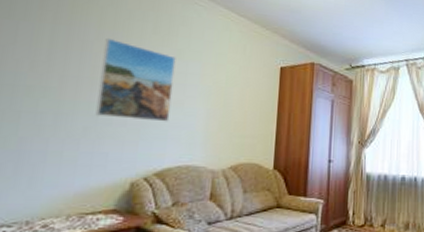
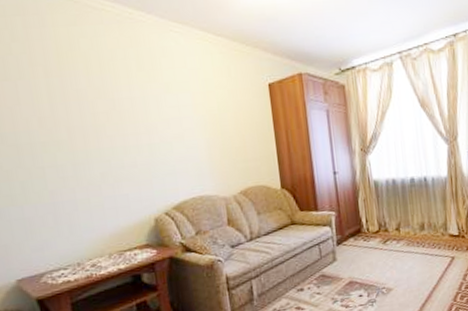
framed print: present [95,37,176,122] -> none [96,82,174,161]

